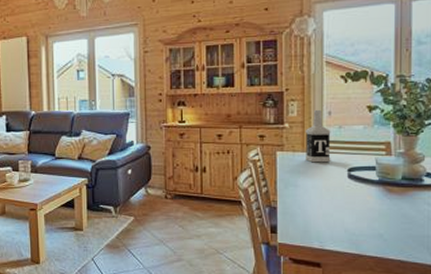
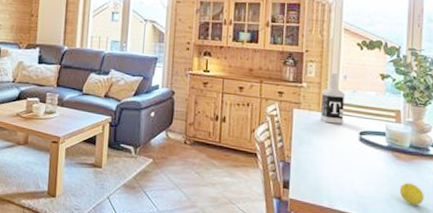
fruit: none [392,215,419,238] -> present [399,182,424,205]

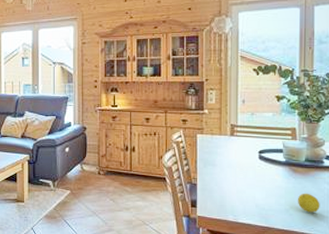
vodka: present [319,72,346,125] -> none [221,98,245,145]

